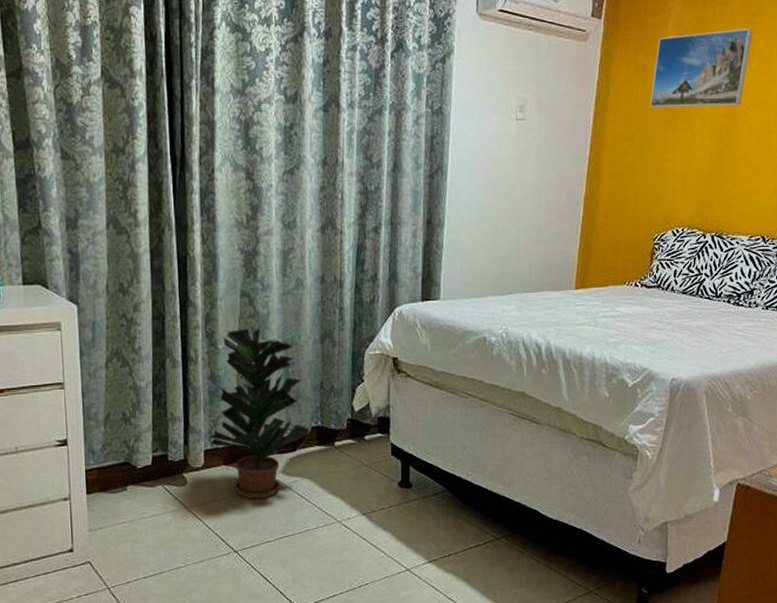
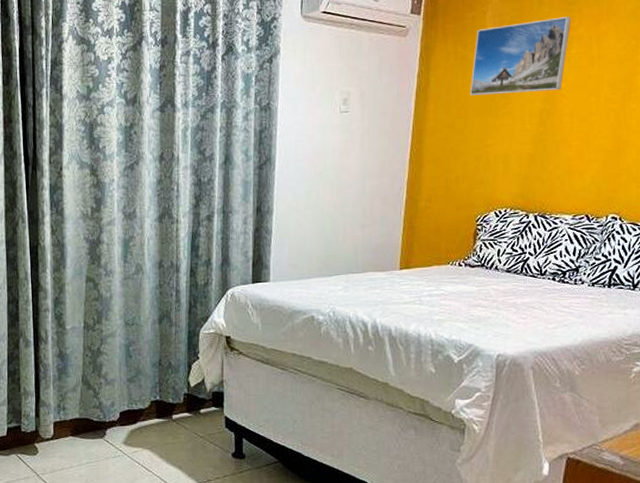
potted plant: present [209,329,310,499] -> none [58,311,150,468]

